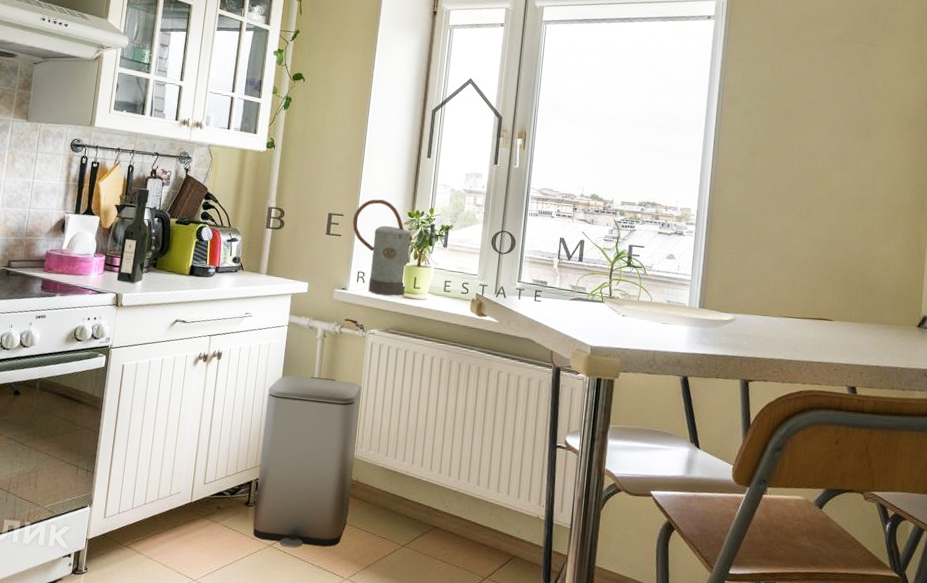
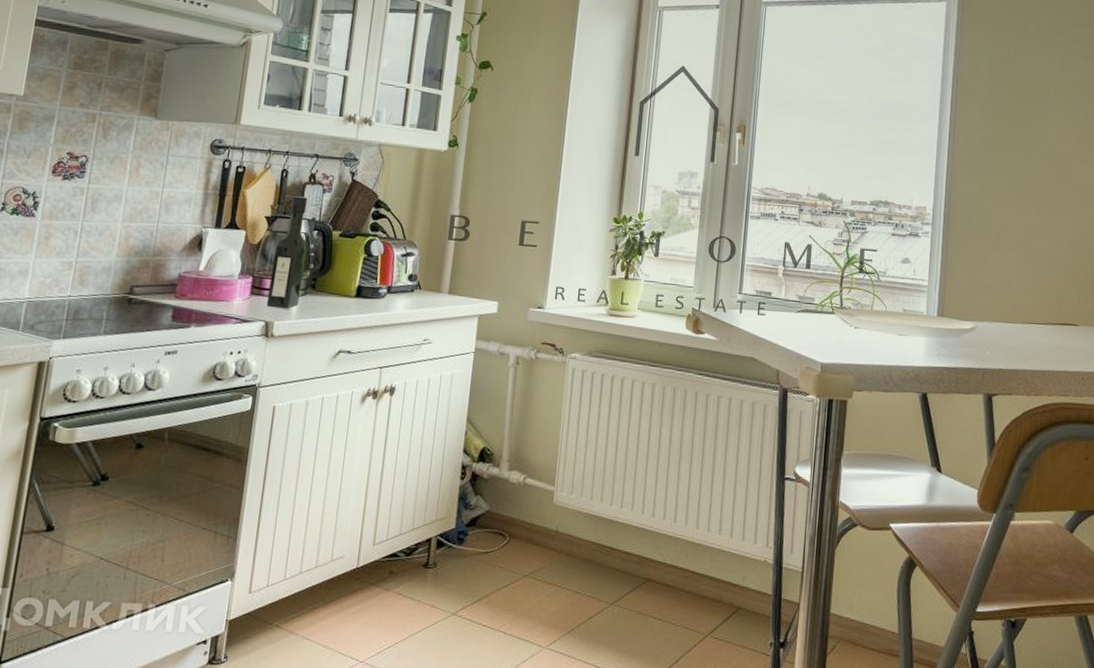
pedal bin: present [253,375,362,549] -> none [433,411,562,615]
watering can: present [352,199,436,297] -> none [550,203,646,315]

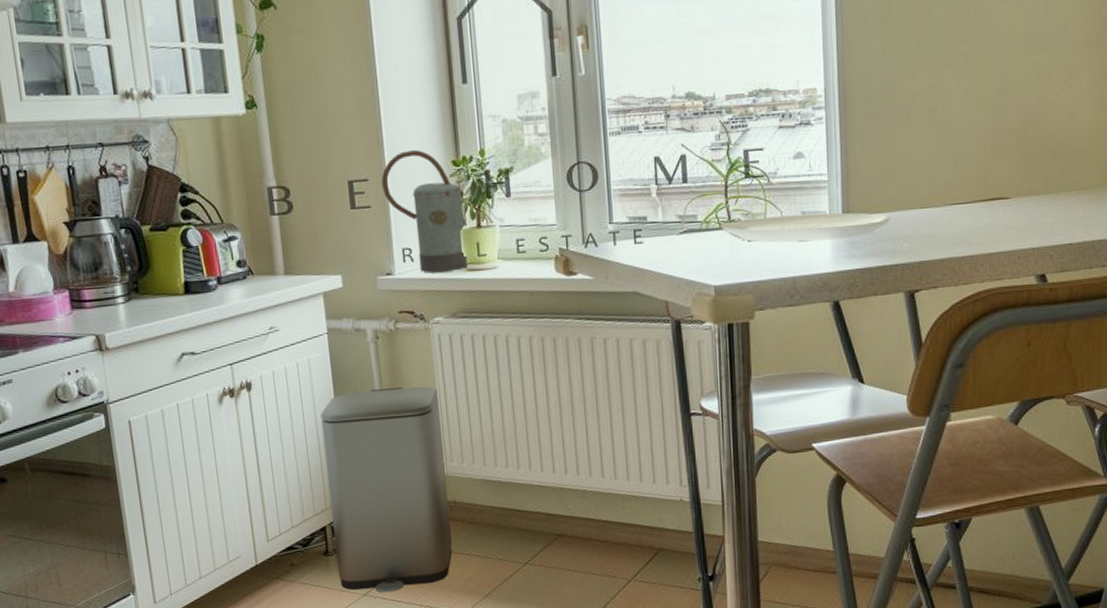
bottle: present [266,196,308,309] -> none [83,193,126,320]
pedal bin: none [433,411,562,615] -> present [320,386,453,593]
watering can: none [550,203,646,315] -> present [381,150,492,274]

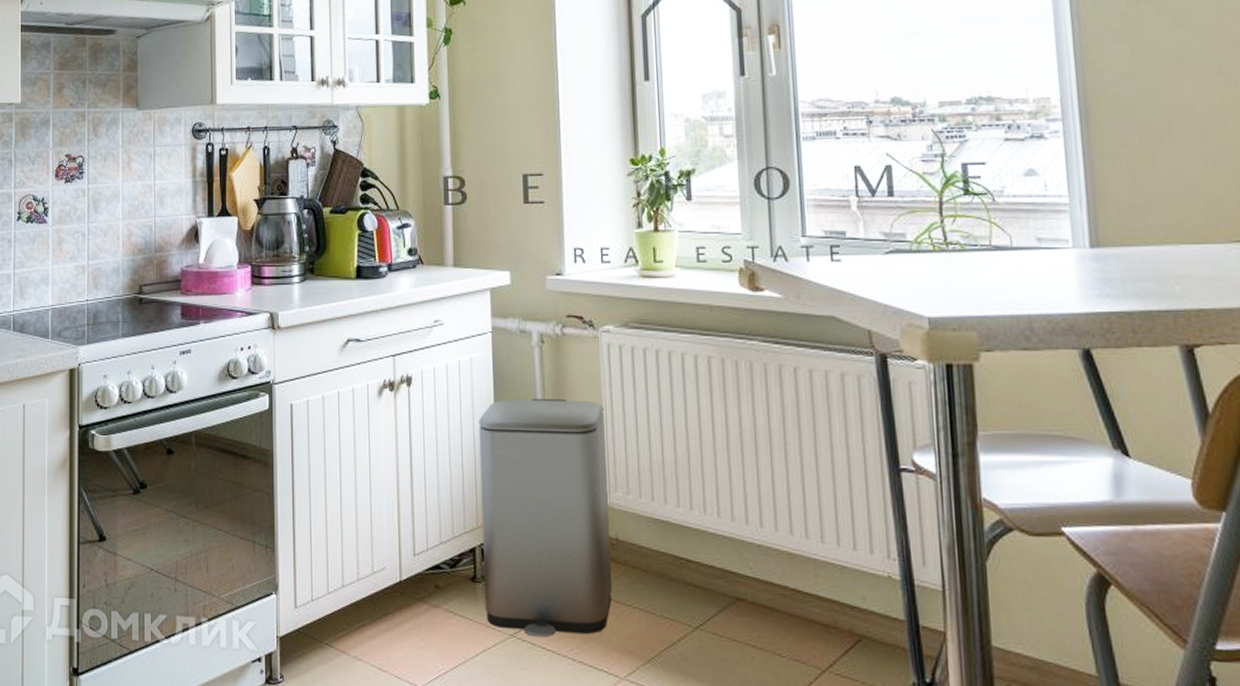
watering can: present [381,150,492,274] -> none [556,146,672,277]
plate: present [721,212,891,243] -> none [935,241,1155,274]

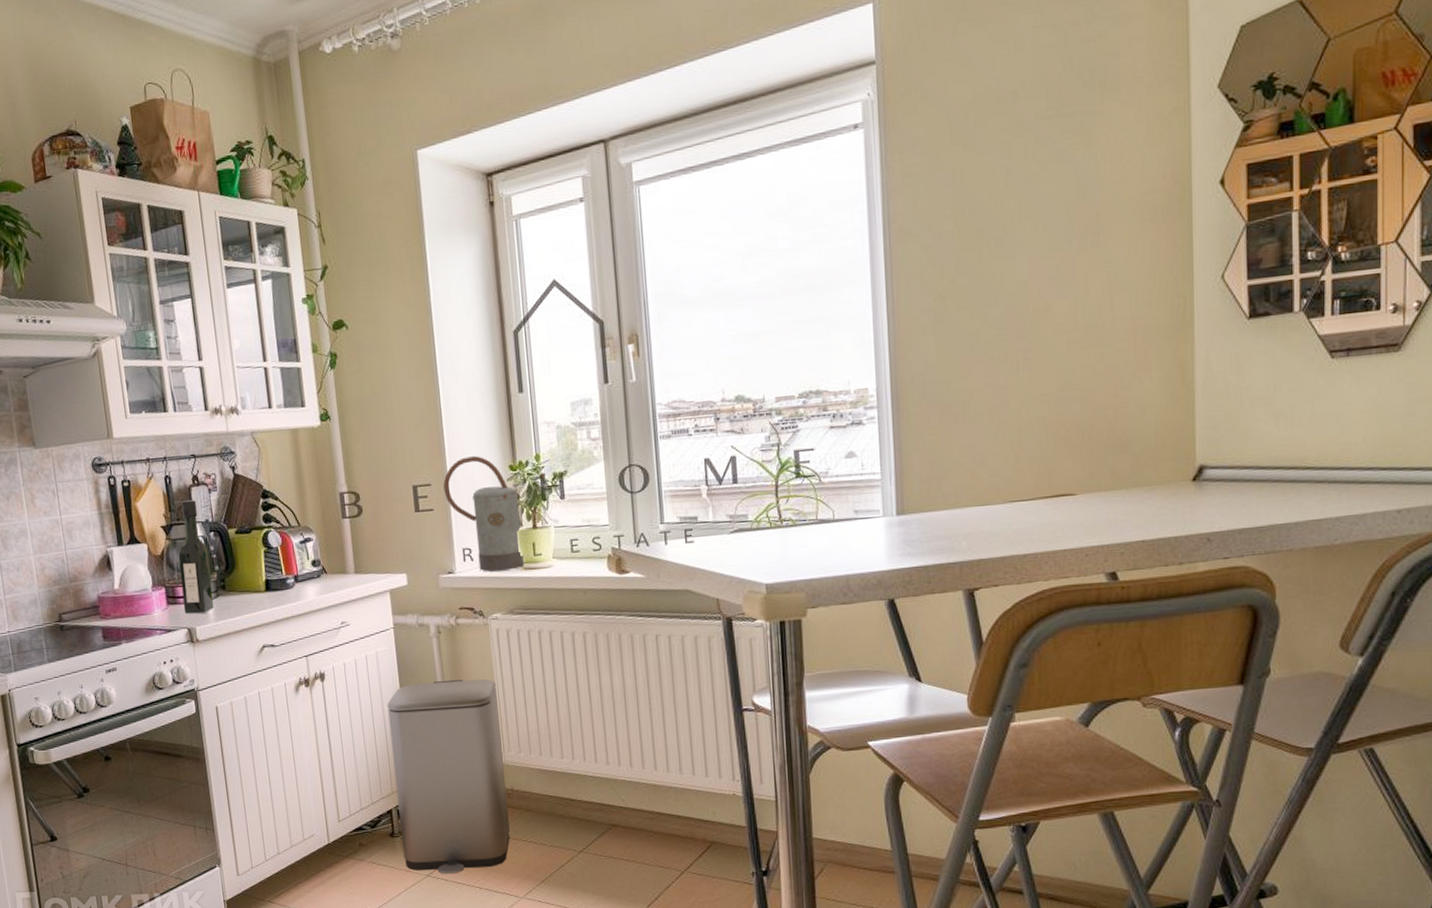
bottle: none [268,174,301,297] -> present [178,500,214,615]
watering can: none [556,146,672,277] -> present [443,456,547,572]

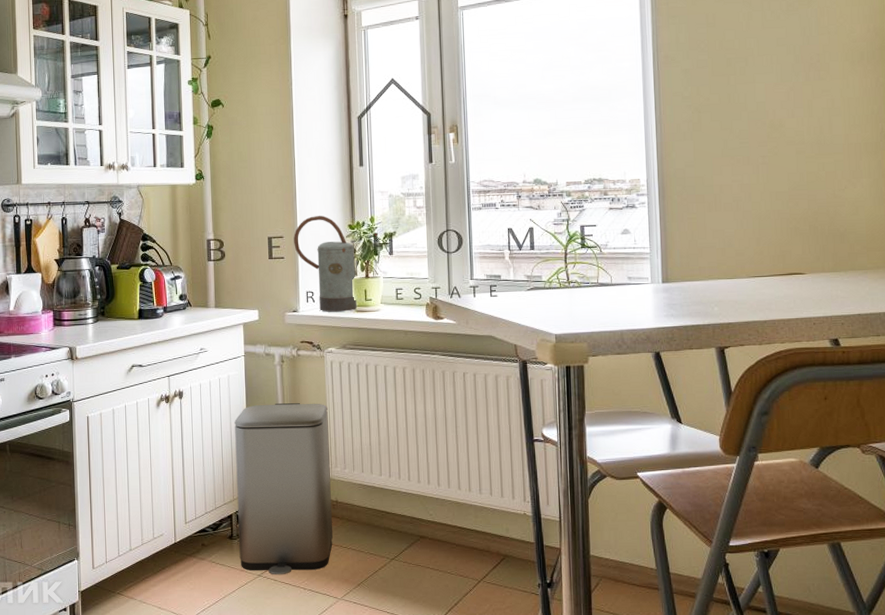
bottle: present [178,500,214,615] -> none [67,239,94,335]

